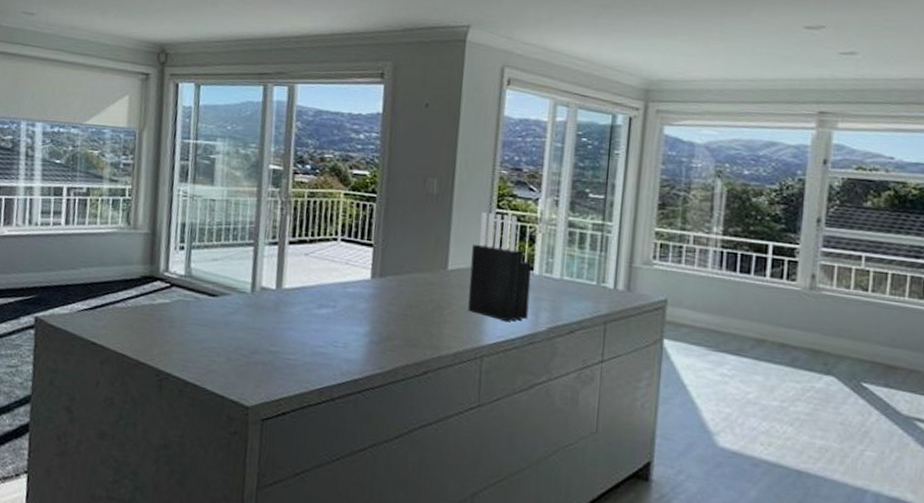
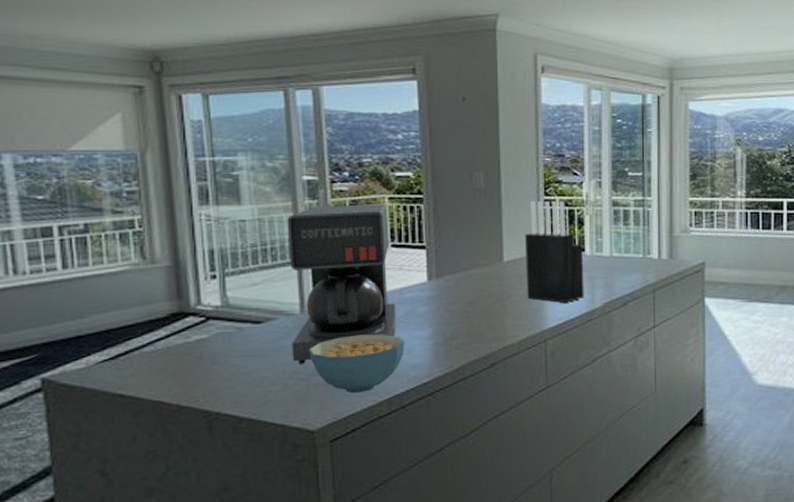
coffee maker: none [238,194,342,341] -> present [287,204,397,364]
cereal bowl: none [253,320,343,379] -> present [309,334,405,394]

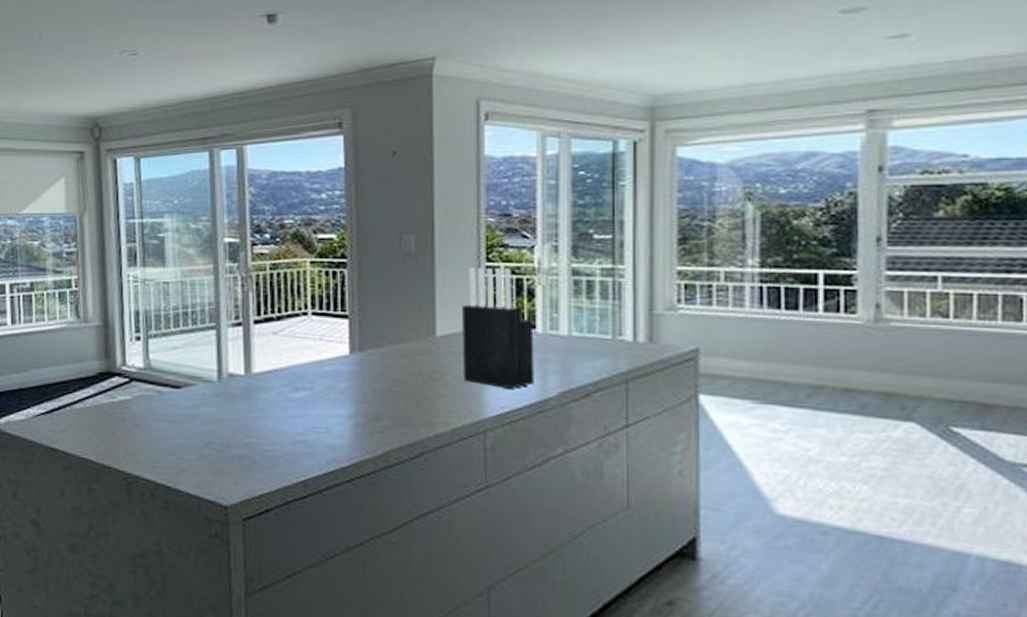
coffee maker: present [287,204,397,364] -> none [208,268,315,434]
cereal bowl: present [309,334,405,394] -> none [225,407,324,472]

